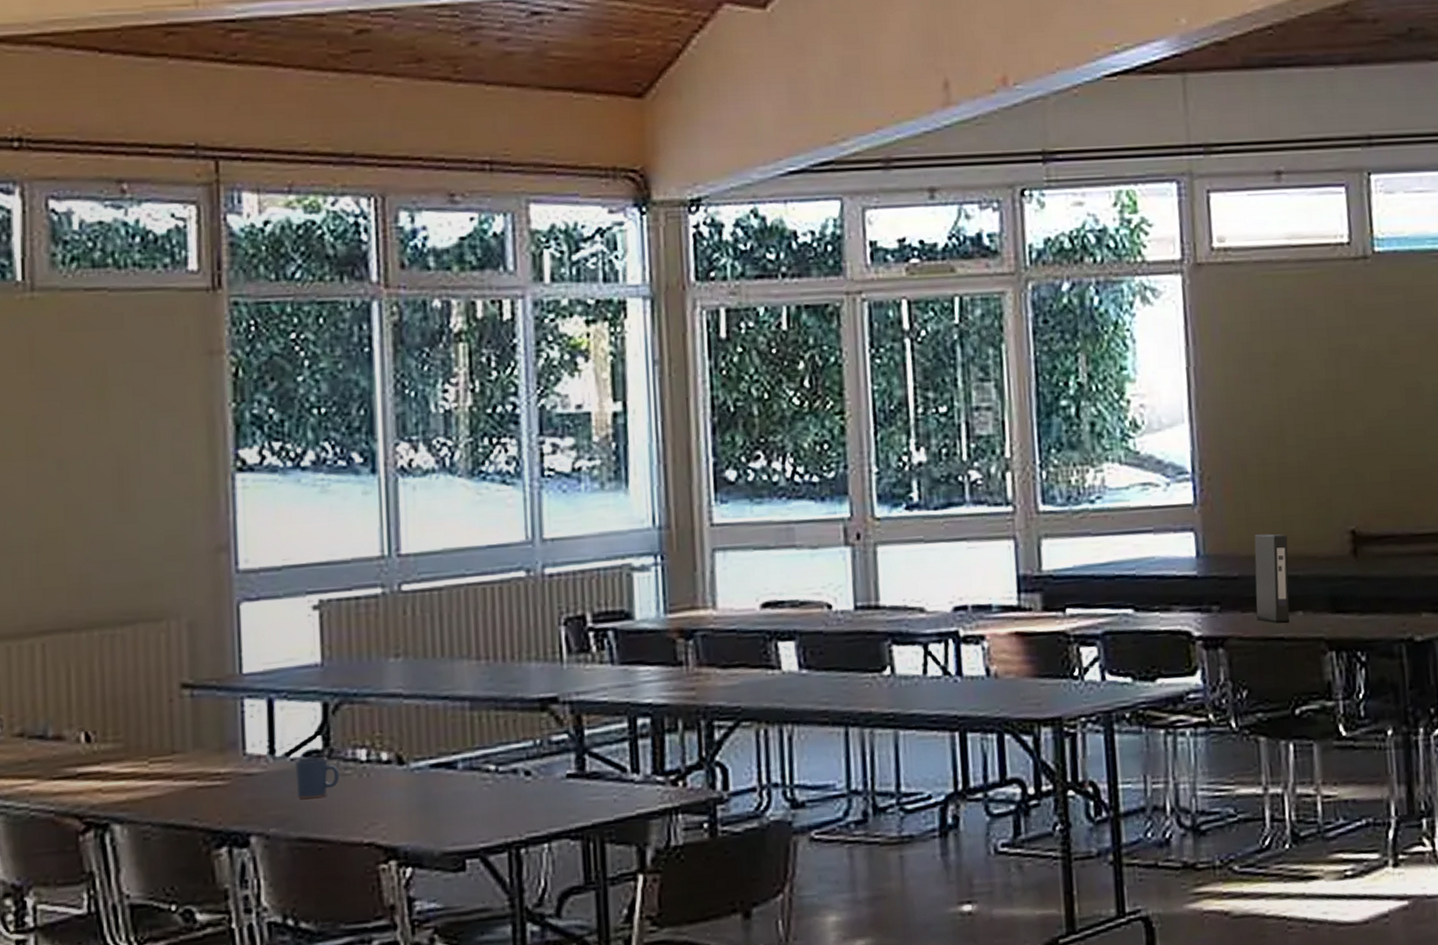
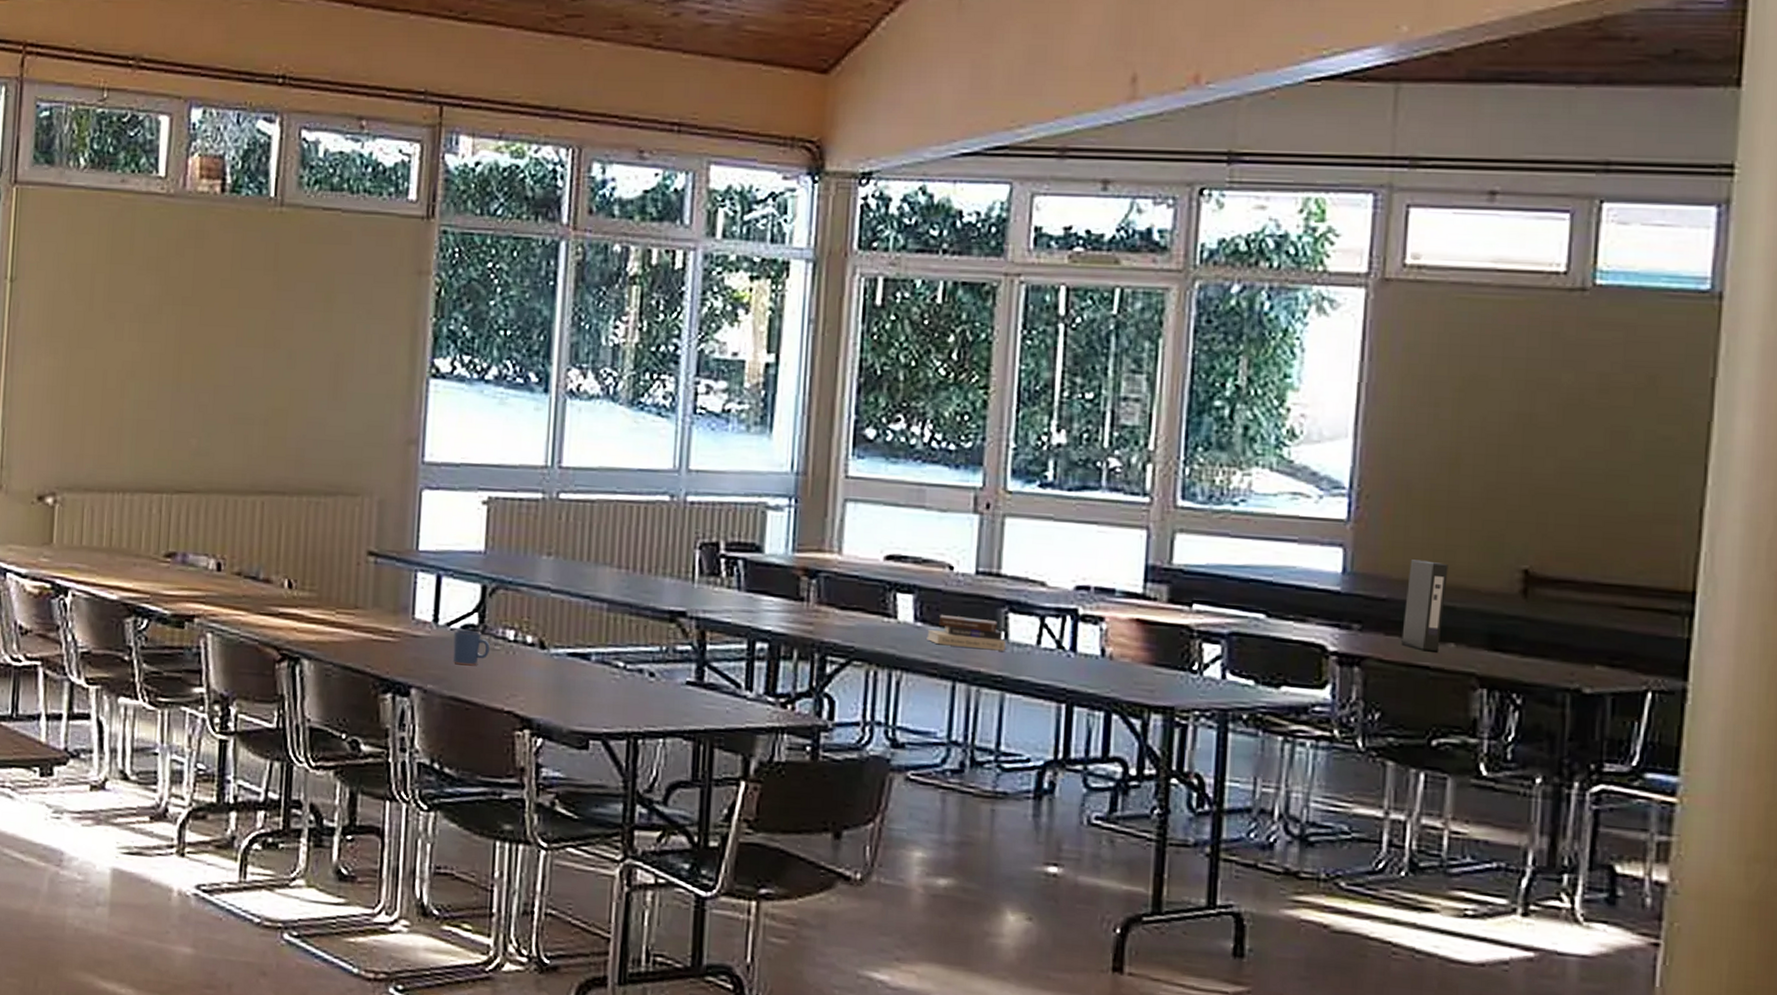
books: none [813,655,893,691] -> present [926,614,1006,651]

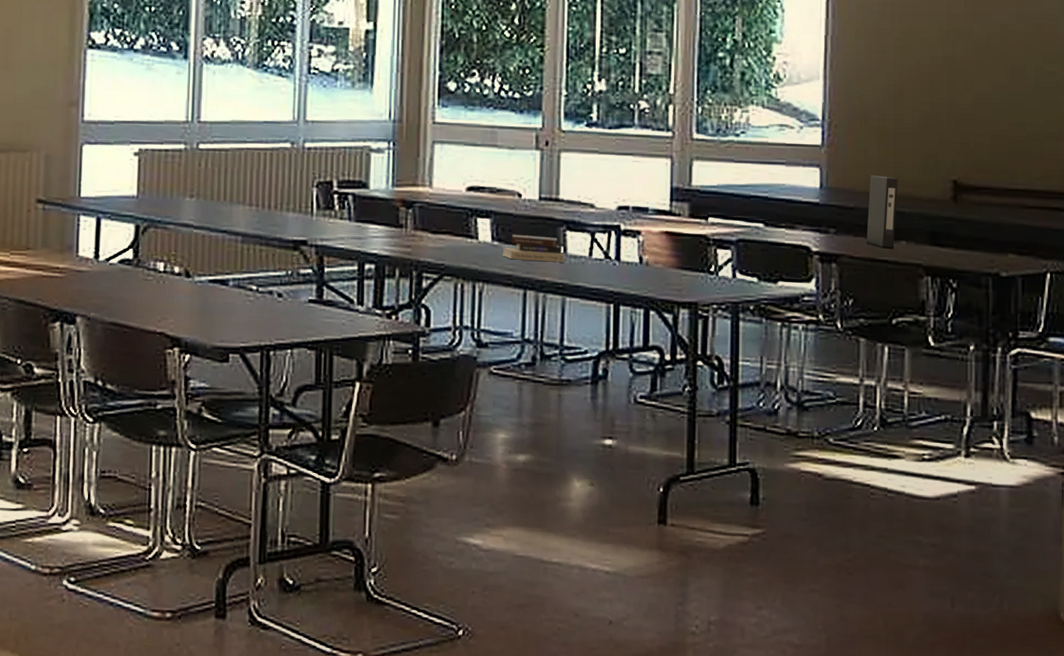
mug: present [453,629,490,666] -> none [112,263,143,295]

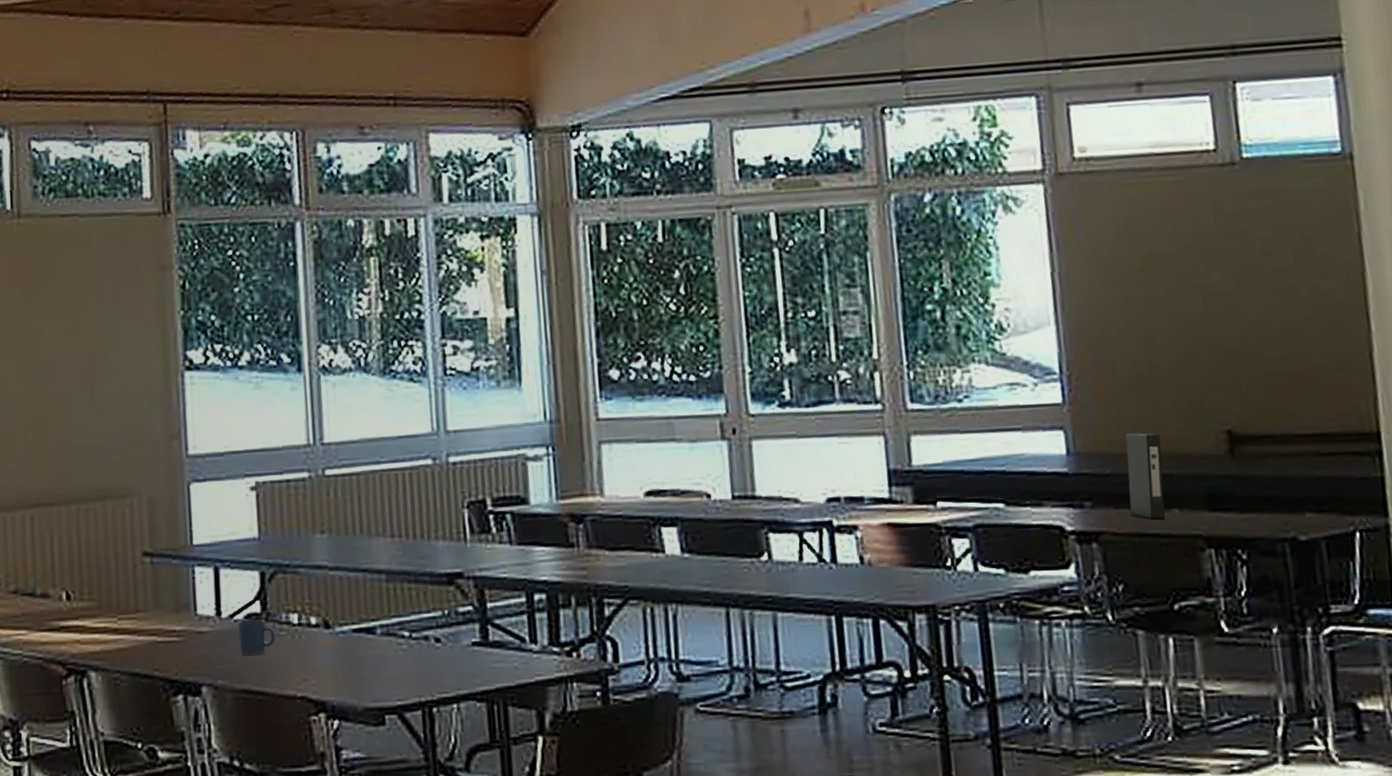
mug: none [112,263,143,295] -> present [238,618,275,656]
books: present [502,234,565,263] -> none [695,542,771,573]

